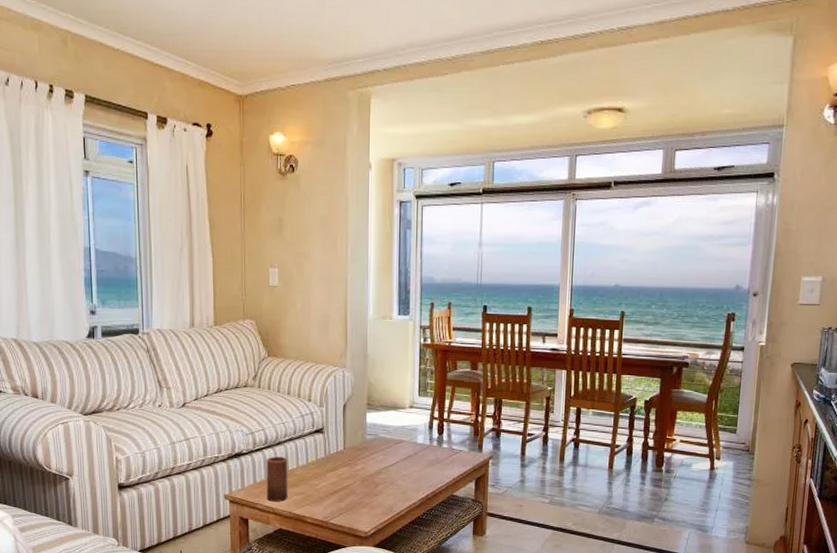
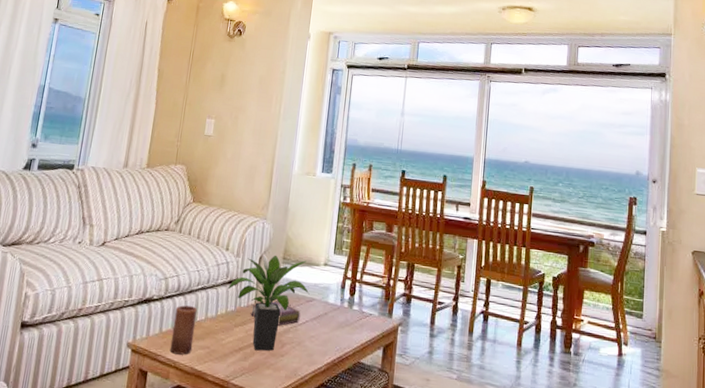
potted plant: none [315,401,398,492] -> present [227,253,310,351]
book: none [340,444,390,468] -> present [250,300,301,326]

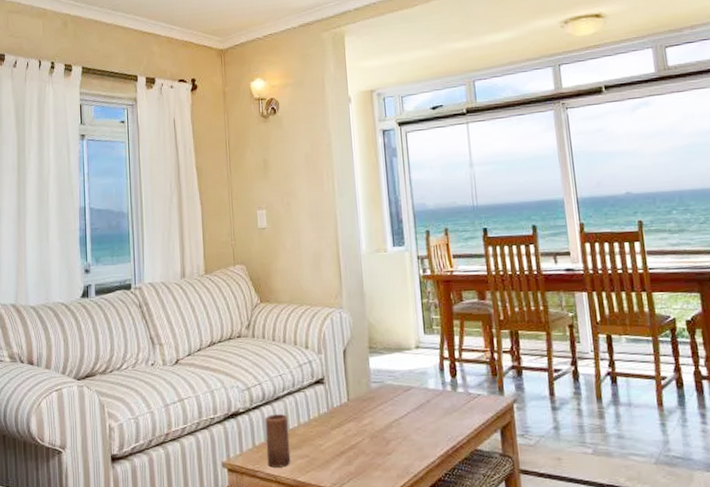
potted plant: present [227,253,310,351] -> none [315,345,406,452]
book: present [250,300,301,326] -> none [345,394,401,422]

